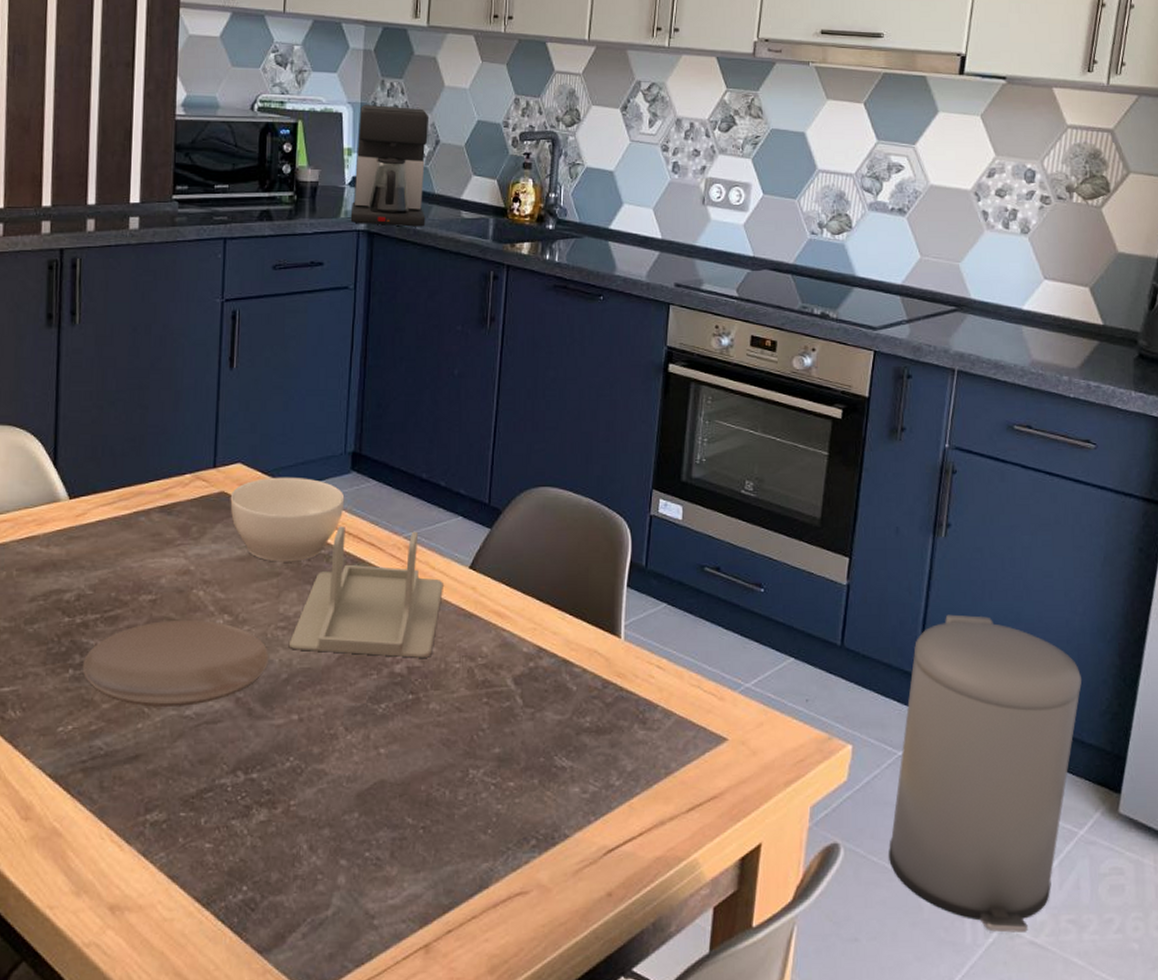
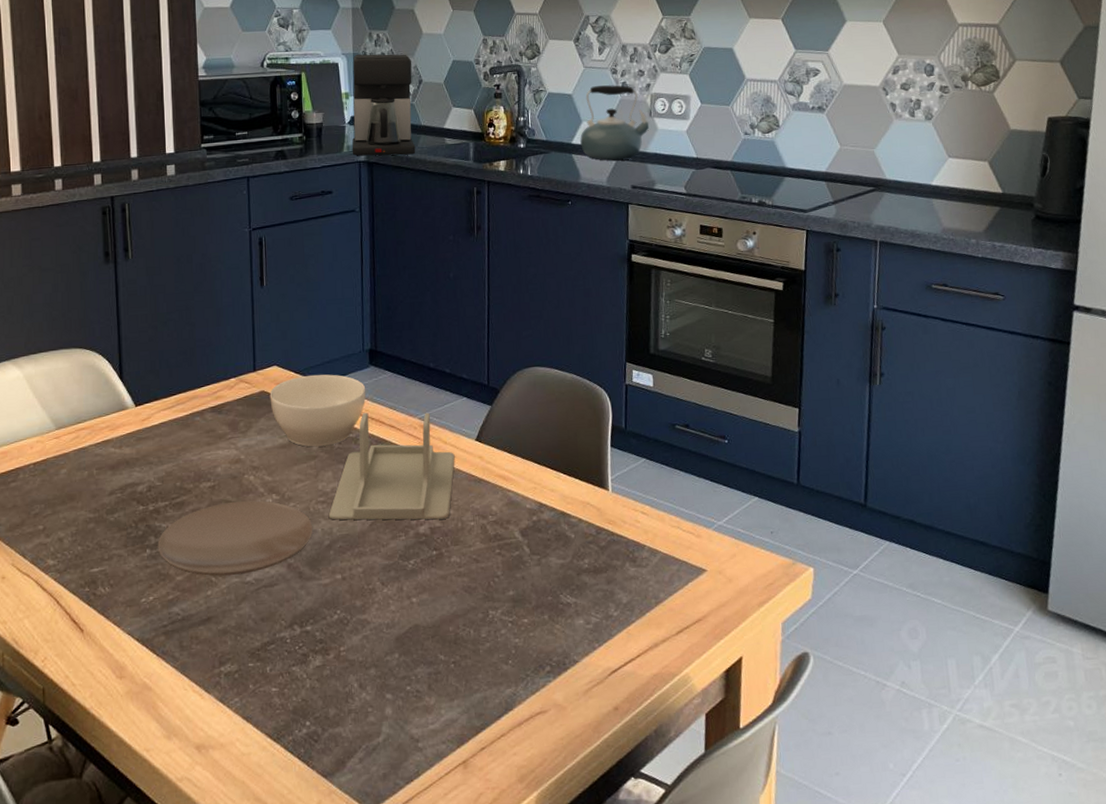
kettle: none [619,164,702,252] -> present [580,85,650,160]
pedal bin: present [889,614,1083,933] -> none [851,450,1008,719]

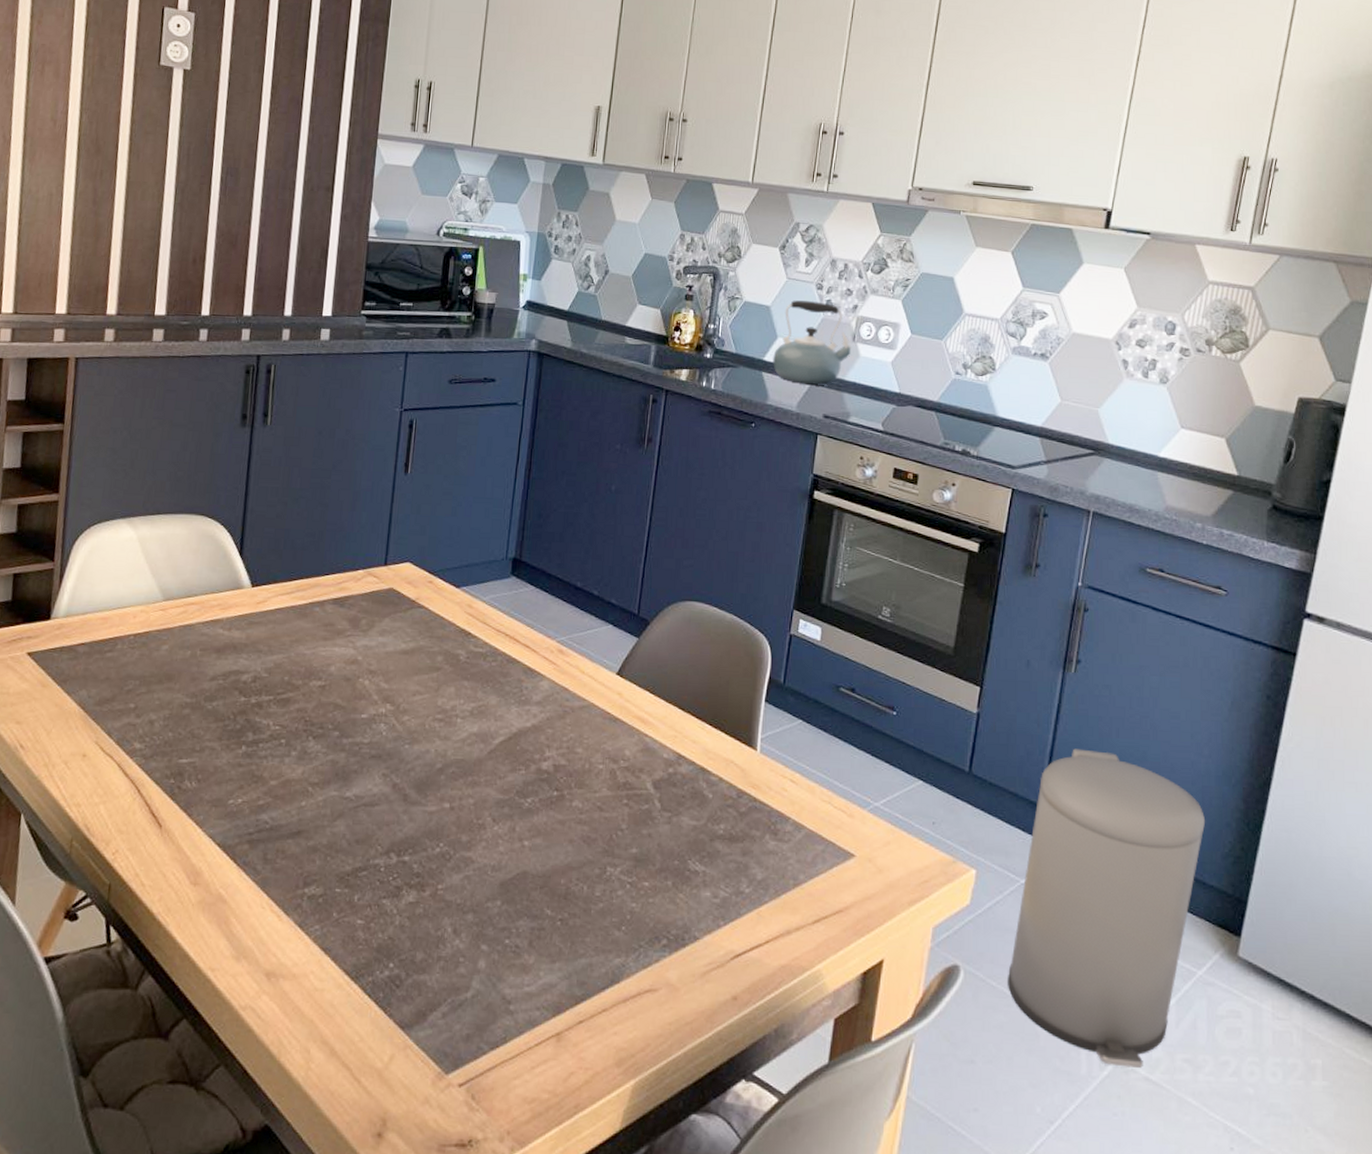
plate: present [157,500,314,576] -> none [254,706,426,788]
bowl: present [269,374,366,447] -> none [397,577,504,659]
napkin holder: present [328,412,455,520] -> none [444,627,592,757]
coffee maker: present [352,54,416,156] -> none [522,235,601,350]
pedal bin: none [851,450,1008,719] -> present [1008,748,1206,1068]

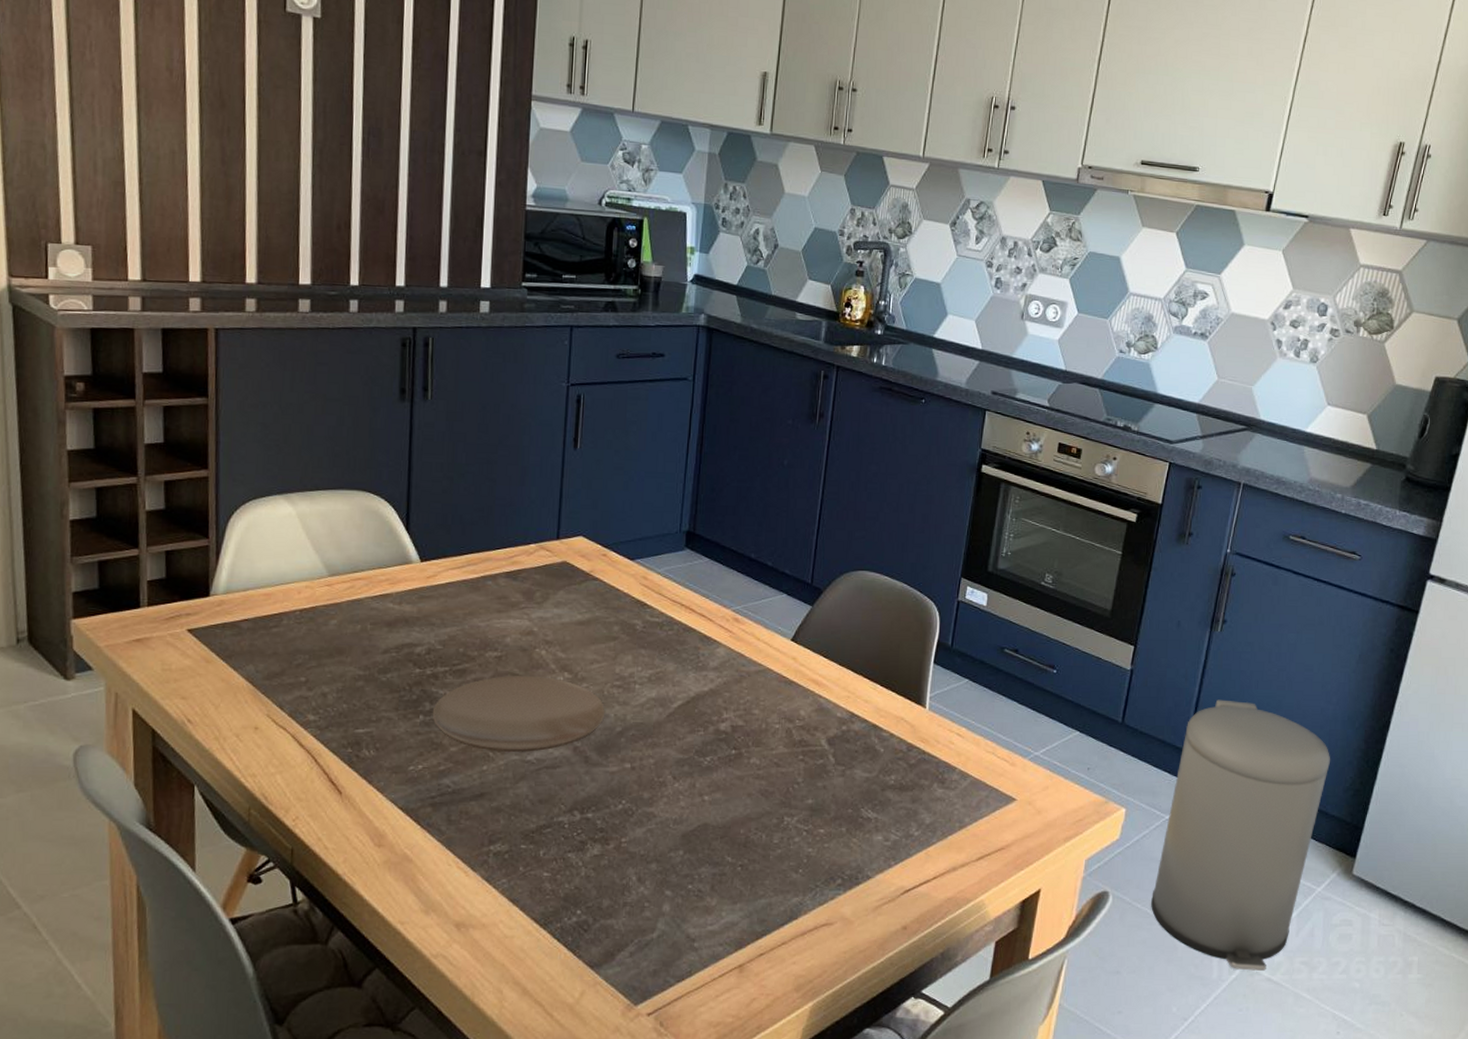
plate: none [254,706,426,788] -> present [432,675,606,752]
kettle: present [773,300,853,385] -> none [943,278,1021,362]

